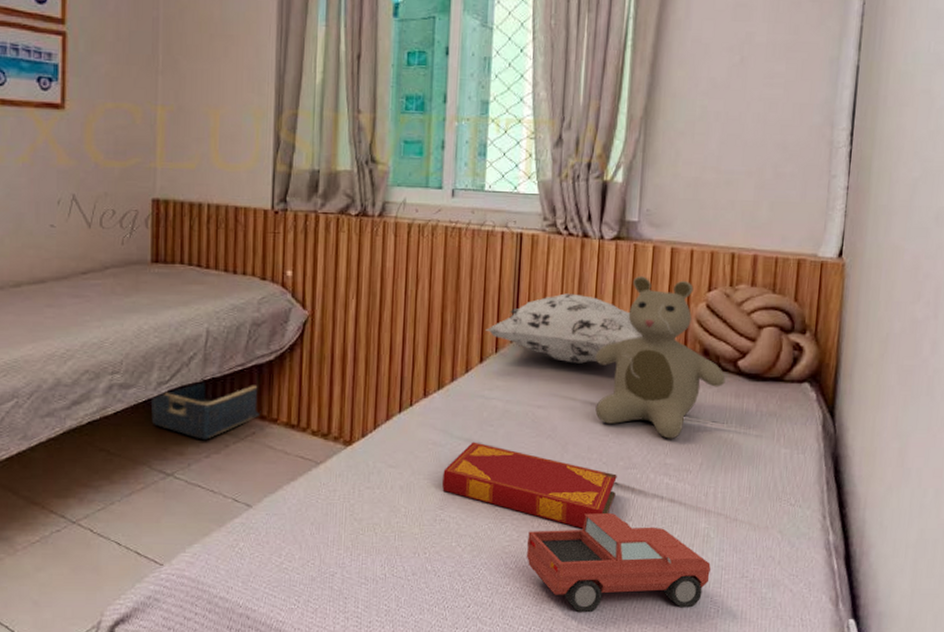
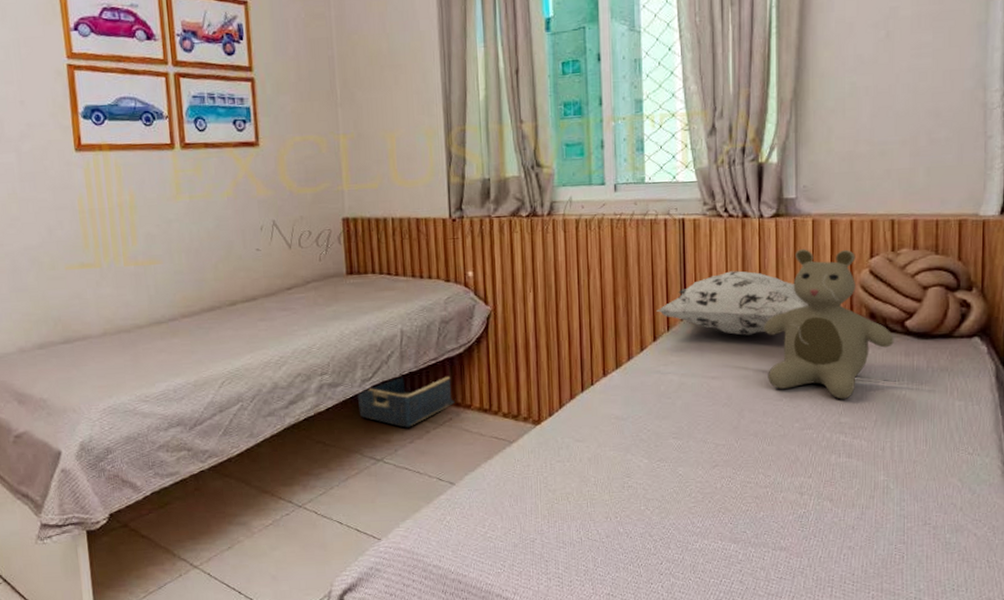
hardback book: present [442,442,617,529] -> none [627,414,794,488]
toy car: present [526,513,711,613] -> none [711,472,892,565]

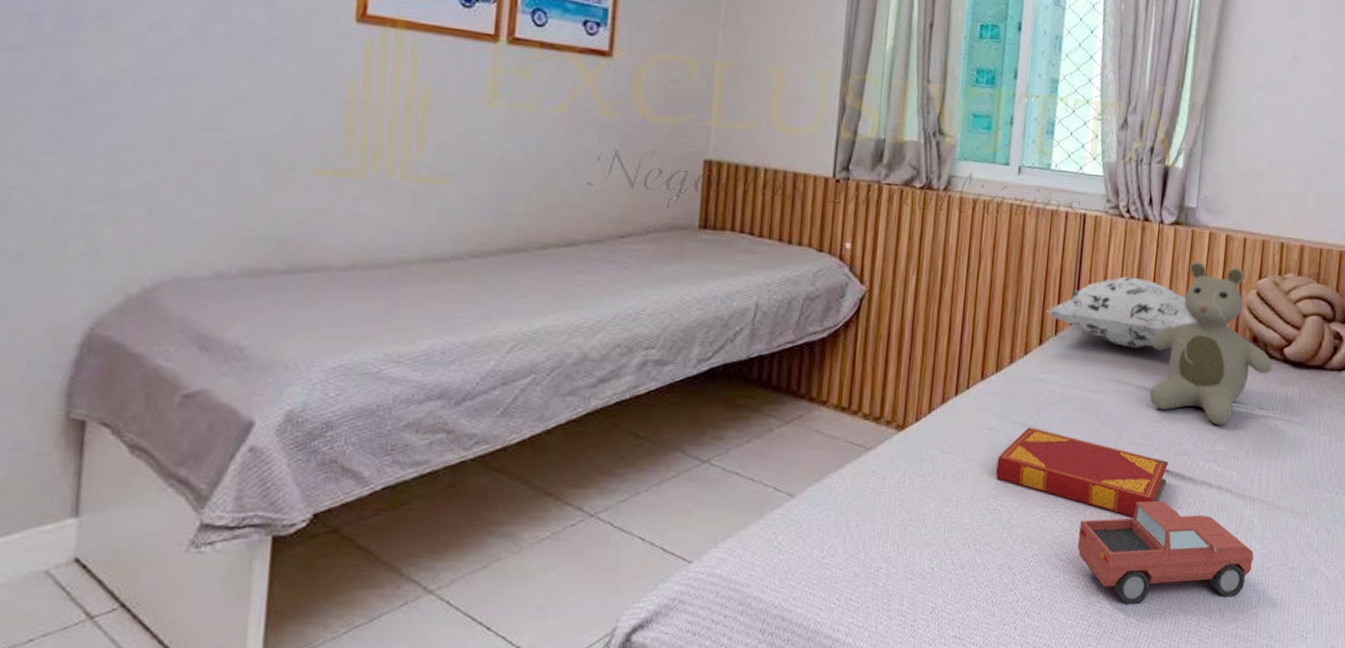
basket: present [358,376,456,428] -> none [688,359,810,423]
hardback book: none [627,414,794,488] -> present [996,427,1168,517]
toy car: none [711,472,892,565] -> present [1078,501,1254,605]

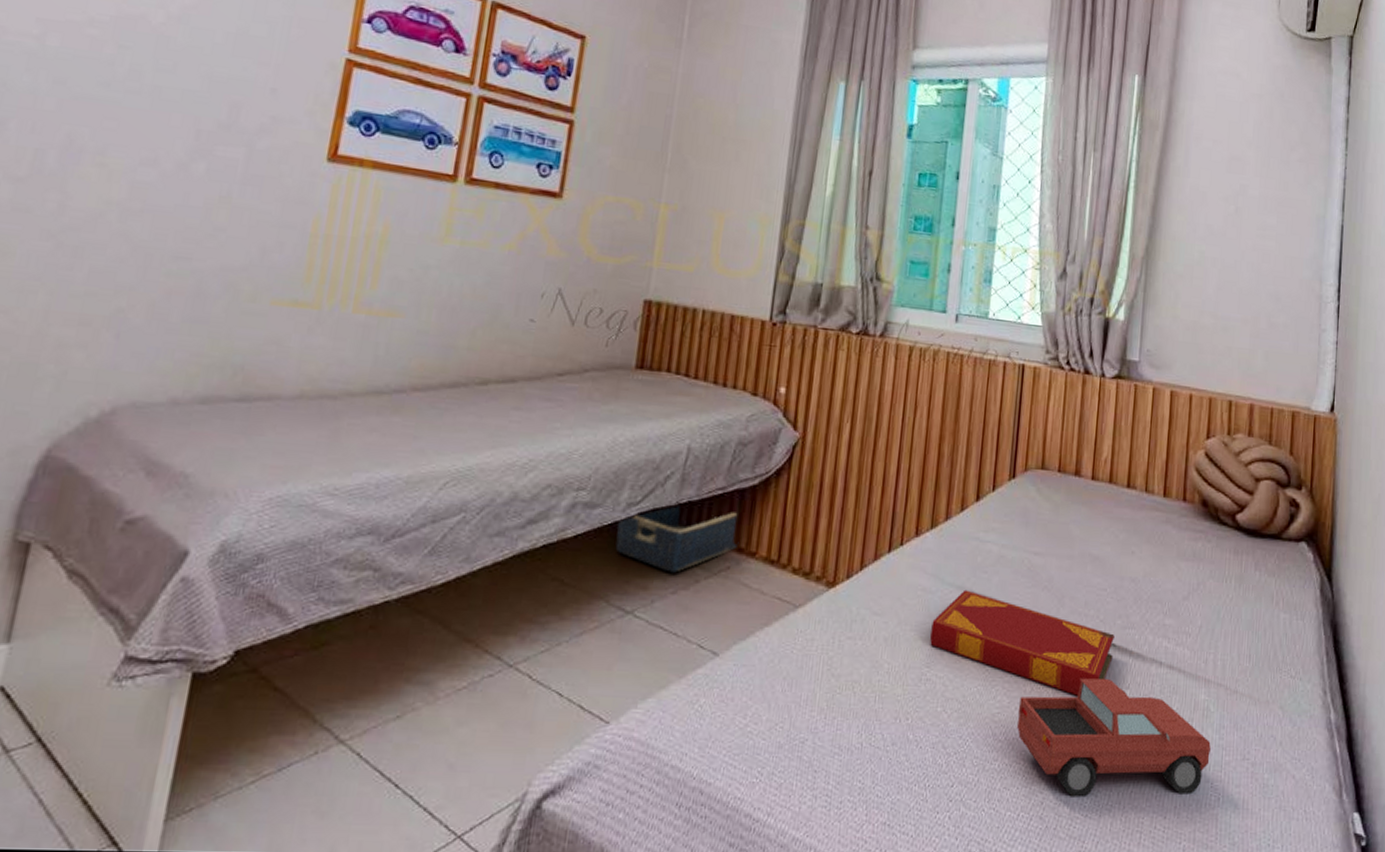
basket: none [688,359,810,423] -> present [615,504,739,573]
decorative pillow: present [1046,276,1197,348] -> none [984,431,1142,508]
teddy bear: present [1150,262,1273,426] -> none [1093,418,1224,597]

